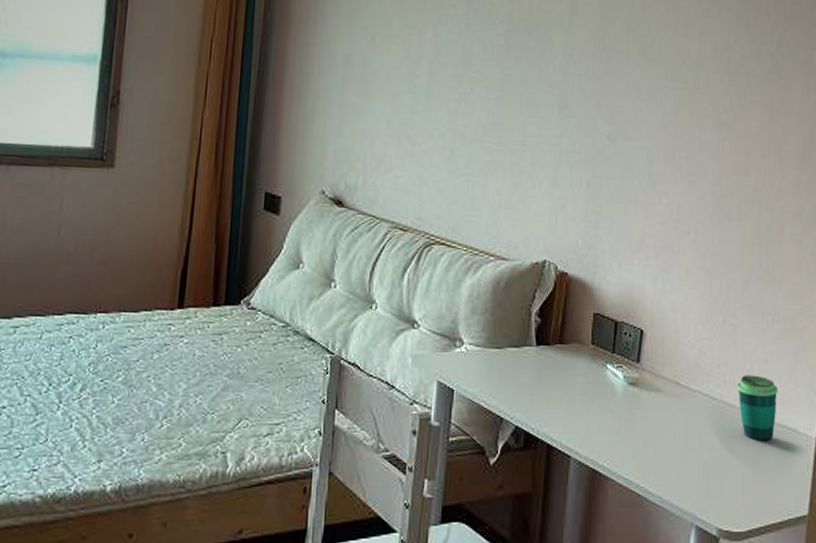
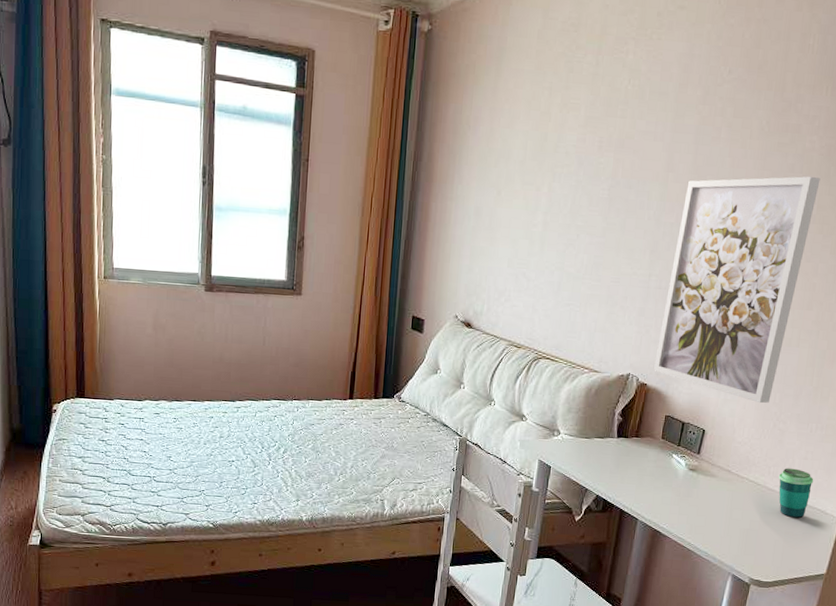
wall art: none [575,22,740,293] -> present [654,176,821,404]

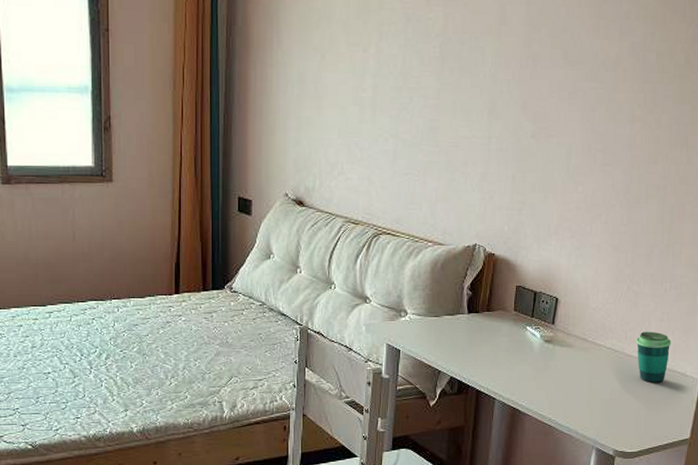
wall art: present [654,176,821,404] -> none [501,22,658,266]

